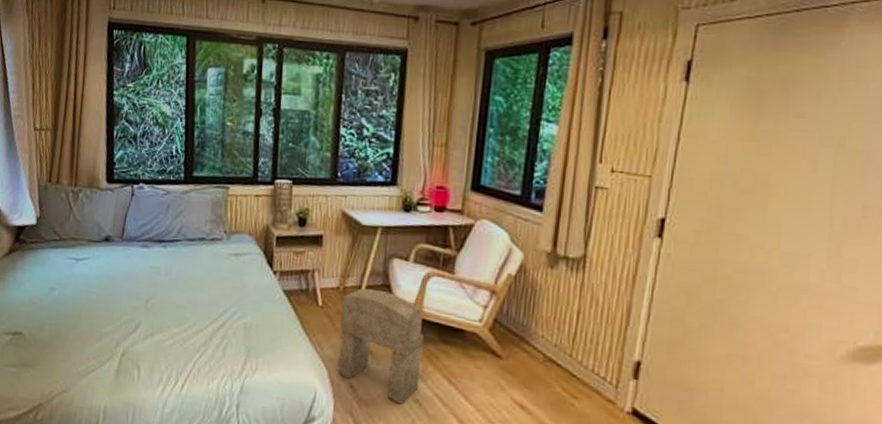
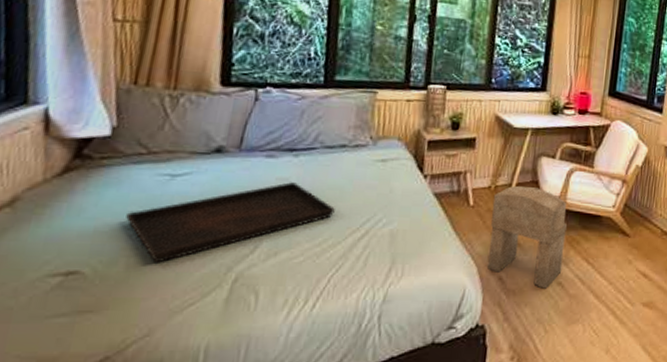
serving tray: none [48,271,197,333] -> present [126,182,335,263]

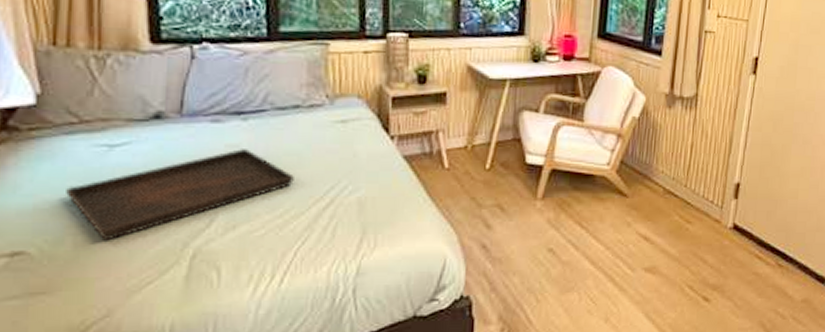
stool: present [487,186,568,289] -> none [469,145,556,256]

